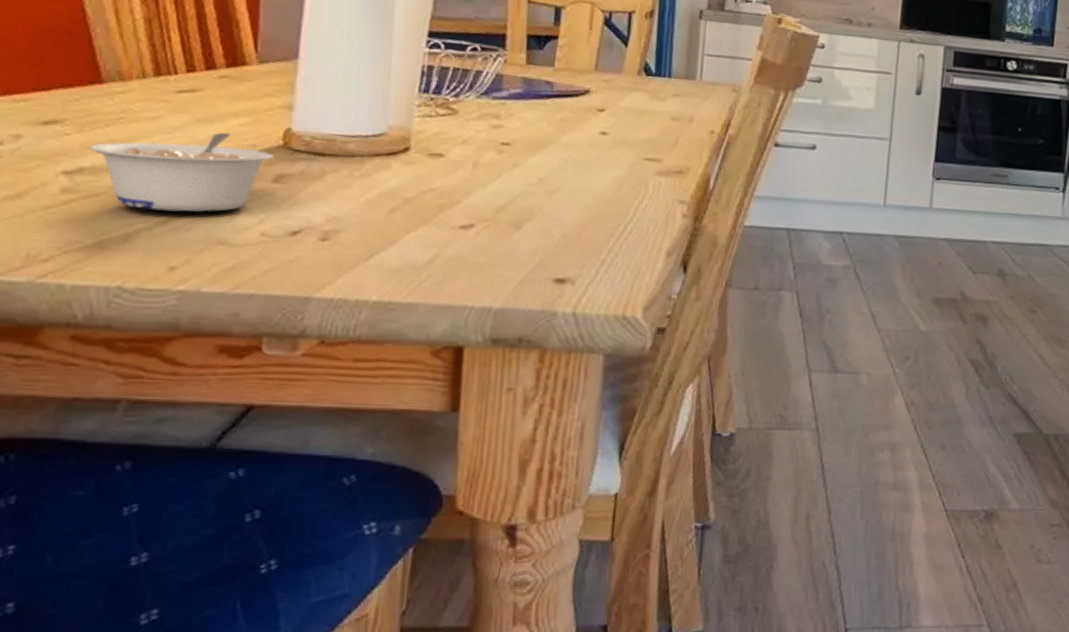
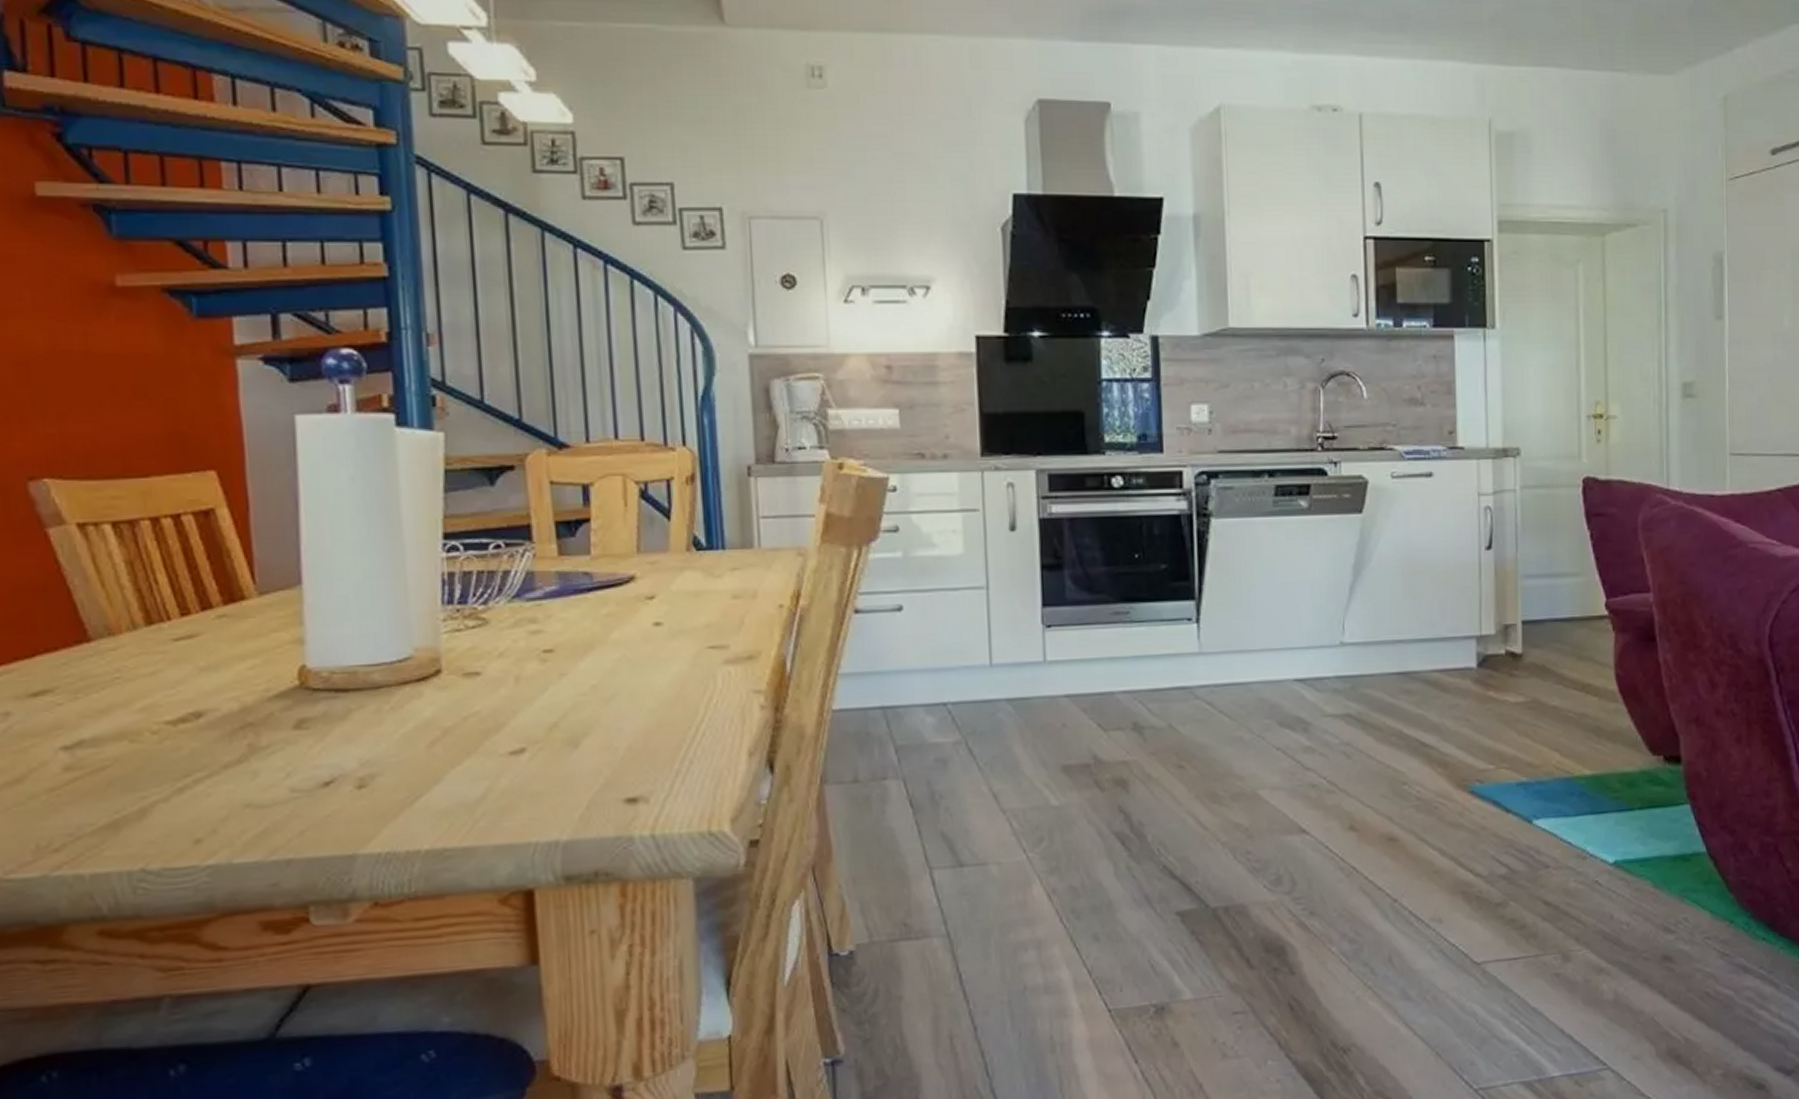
legume: present [89,132,274,212] -> none [86,679,292,779]

